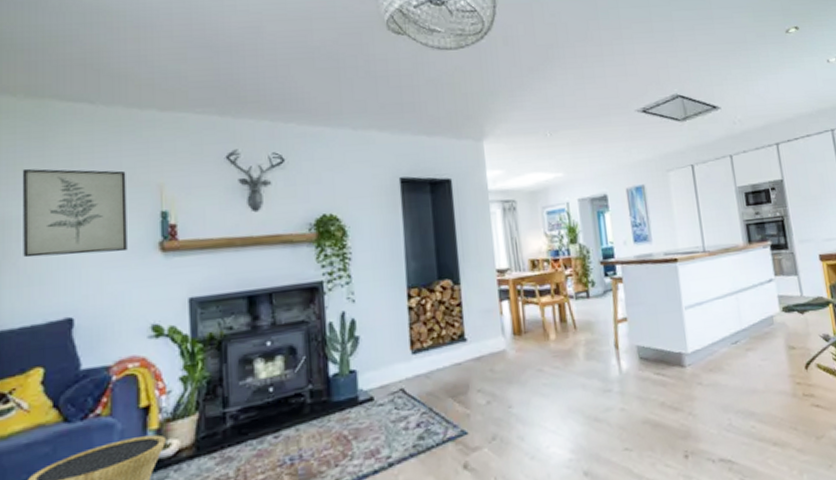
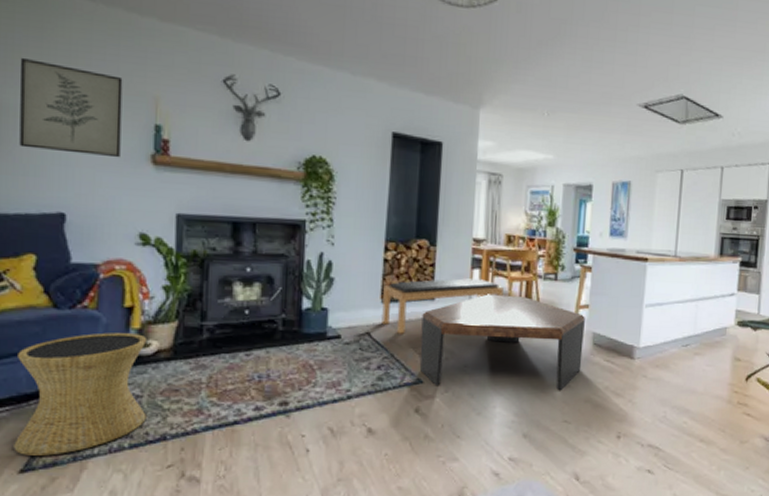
bench: none [412,310,537,385] -> present [382,278,504,334]
coffee table: none [456,320,632,435] -> present [420,294,585,390]

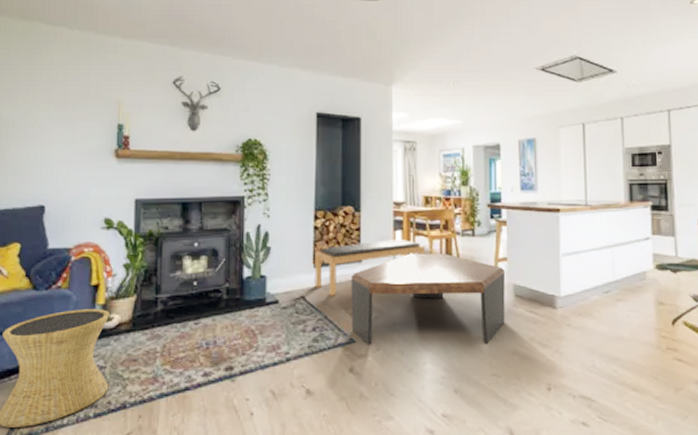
wall art: present [19,57,123,158] -> none [10,78,93,155]

